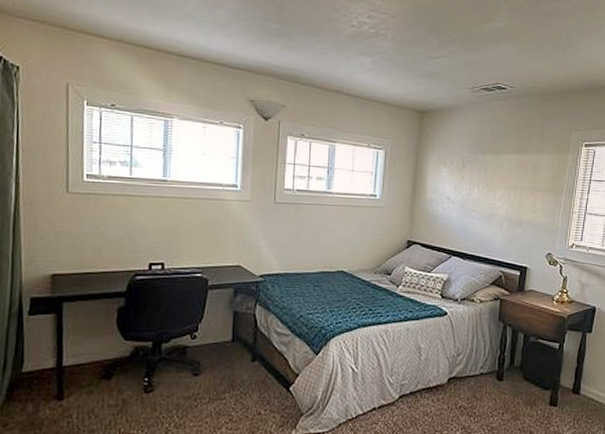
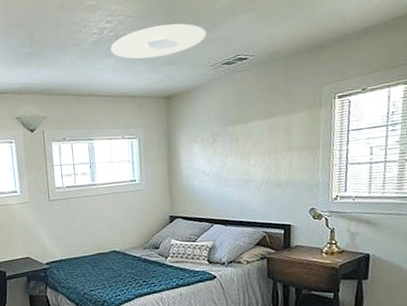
ceiling light: none [369,33,469,68] -> present [110,23,206,59]

